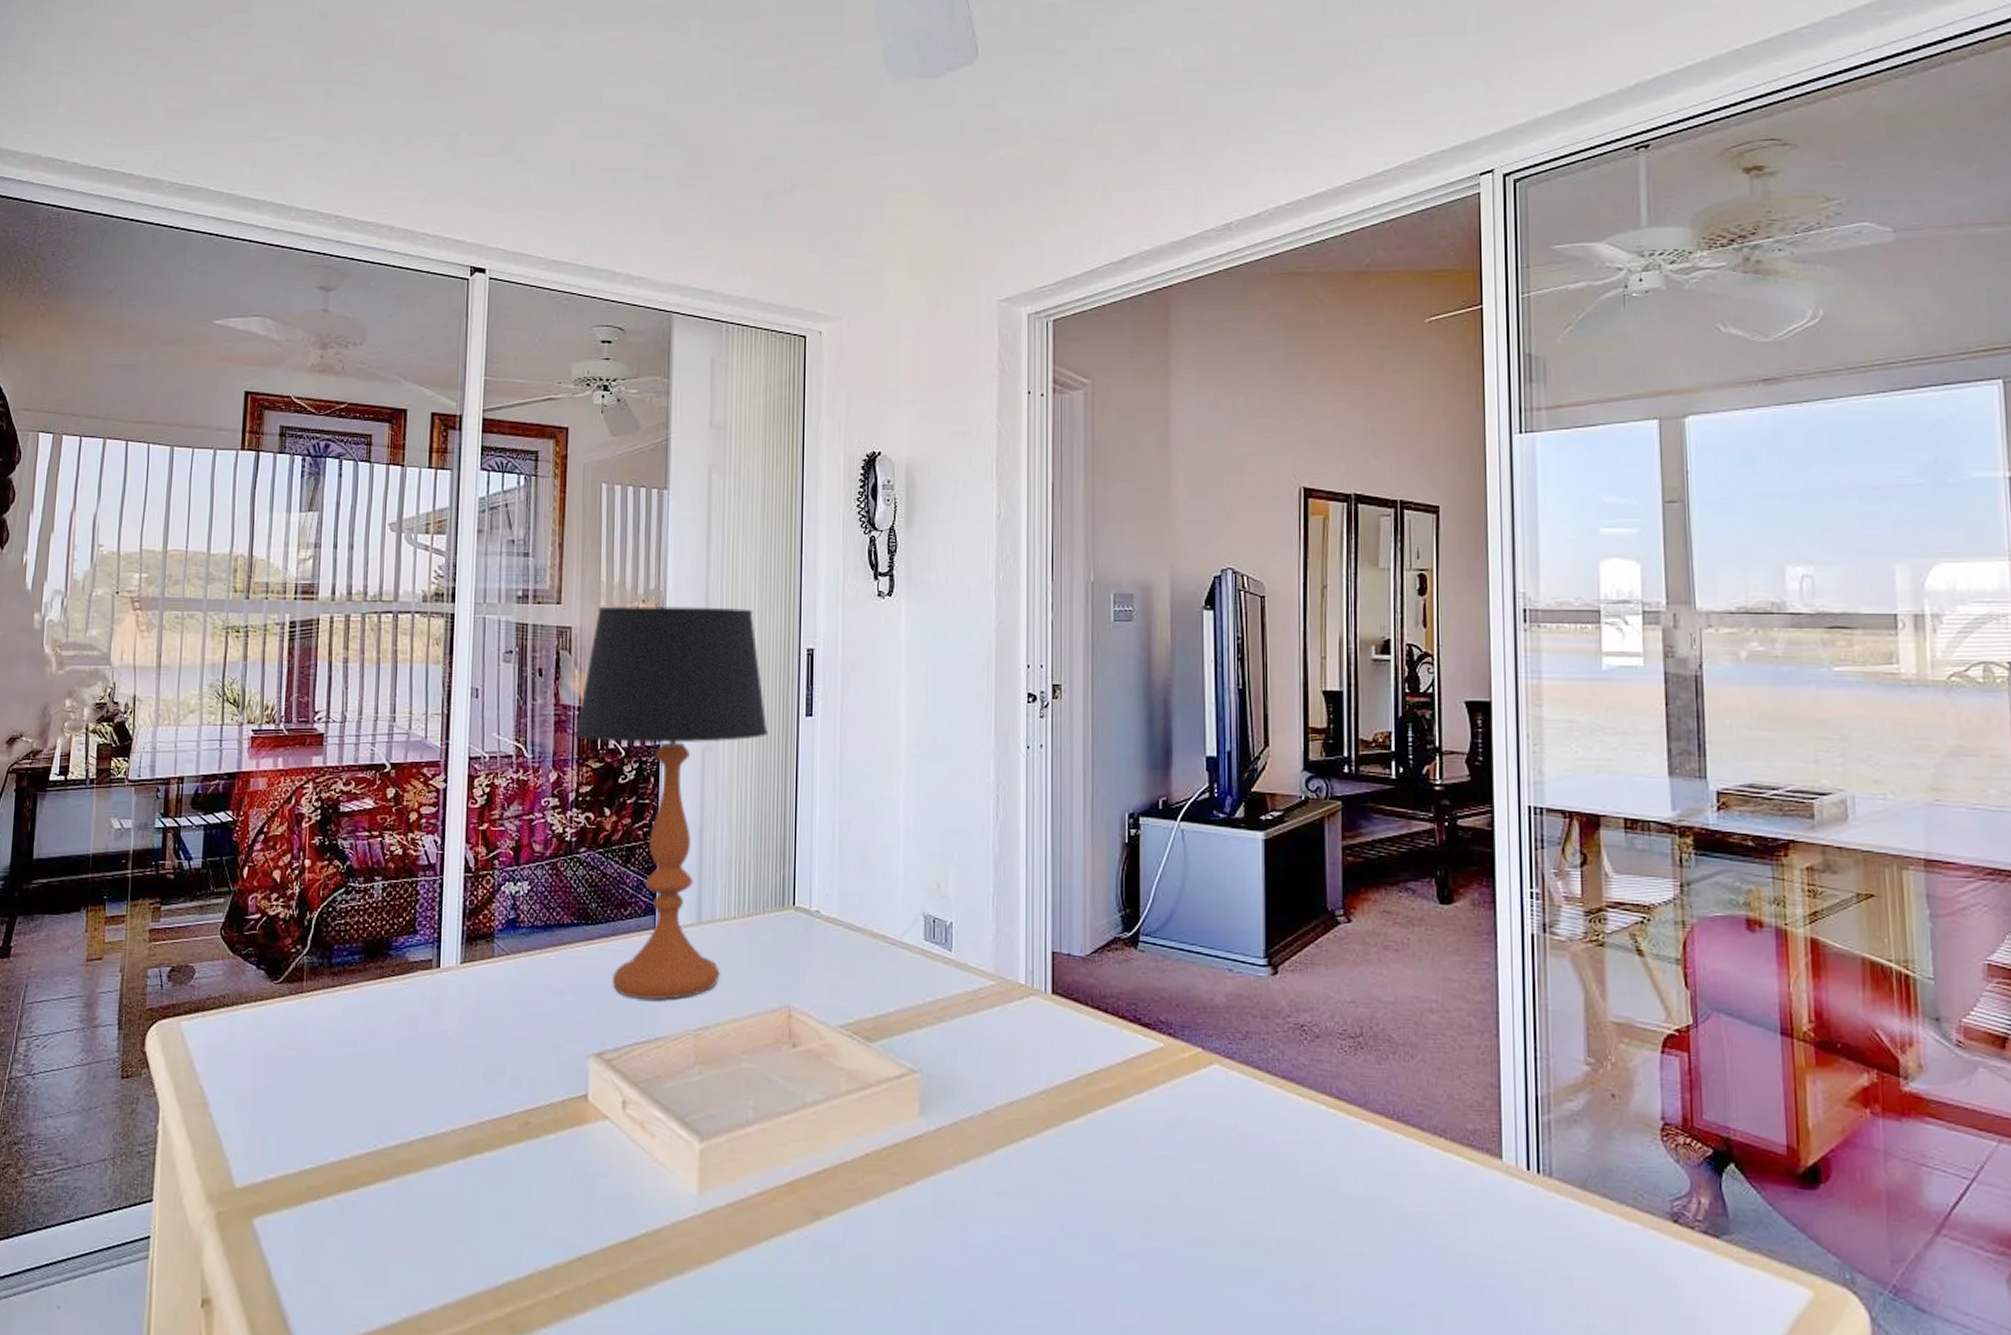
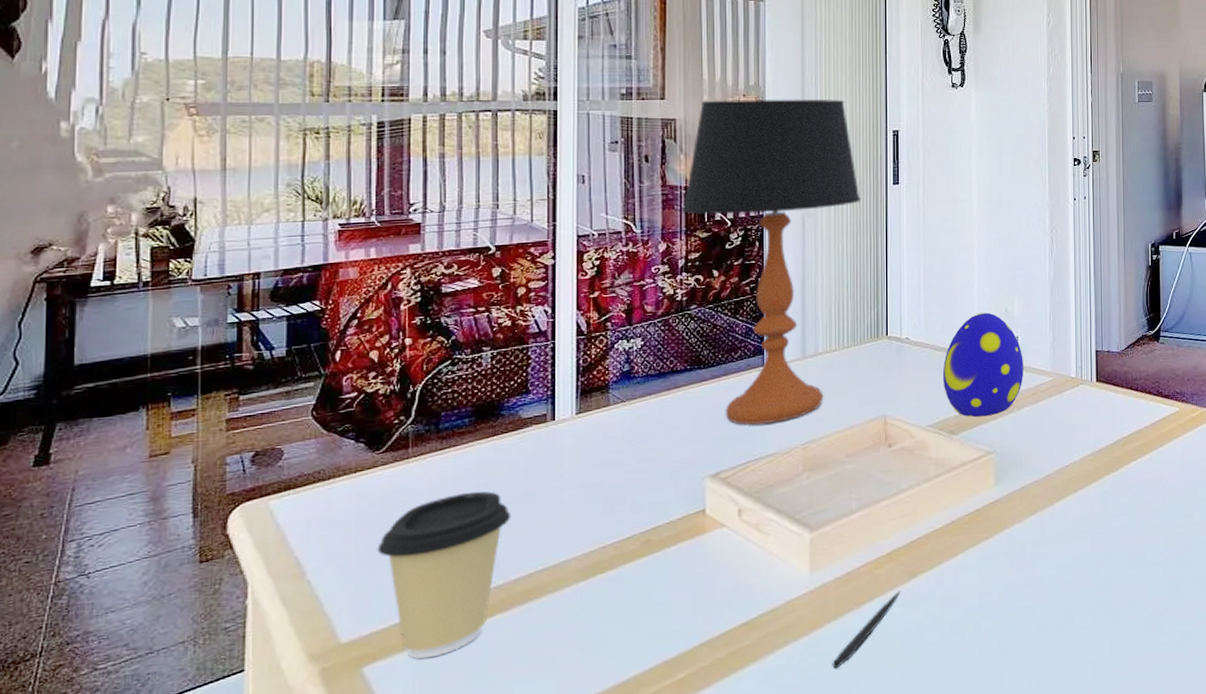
coffee cup: none [271,1038,395,1220] -> present [377,491,512,659]
pen: none [720,1233,803,1320] -> present [832,591,901,669]
decorative egg: none [858,887,958,1023] -> present [942,312,1024,417]

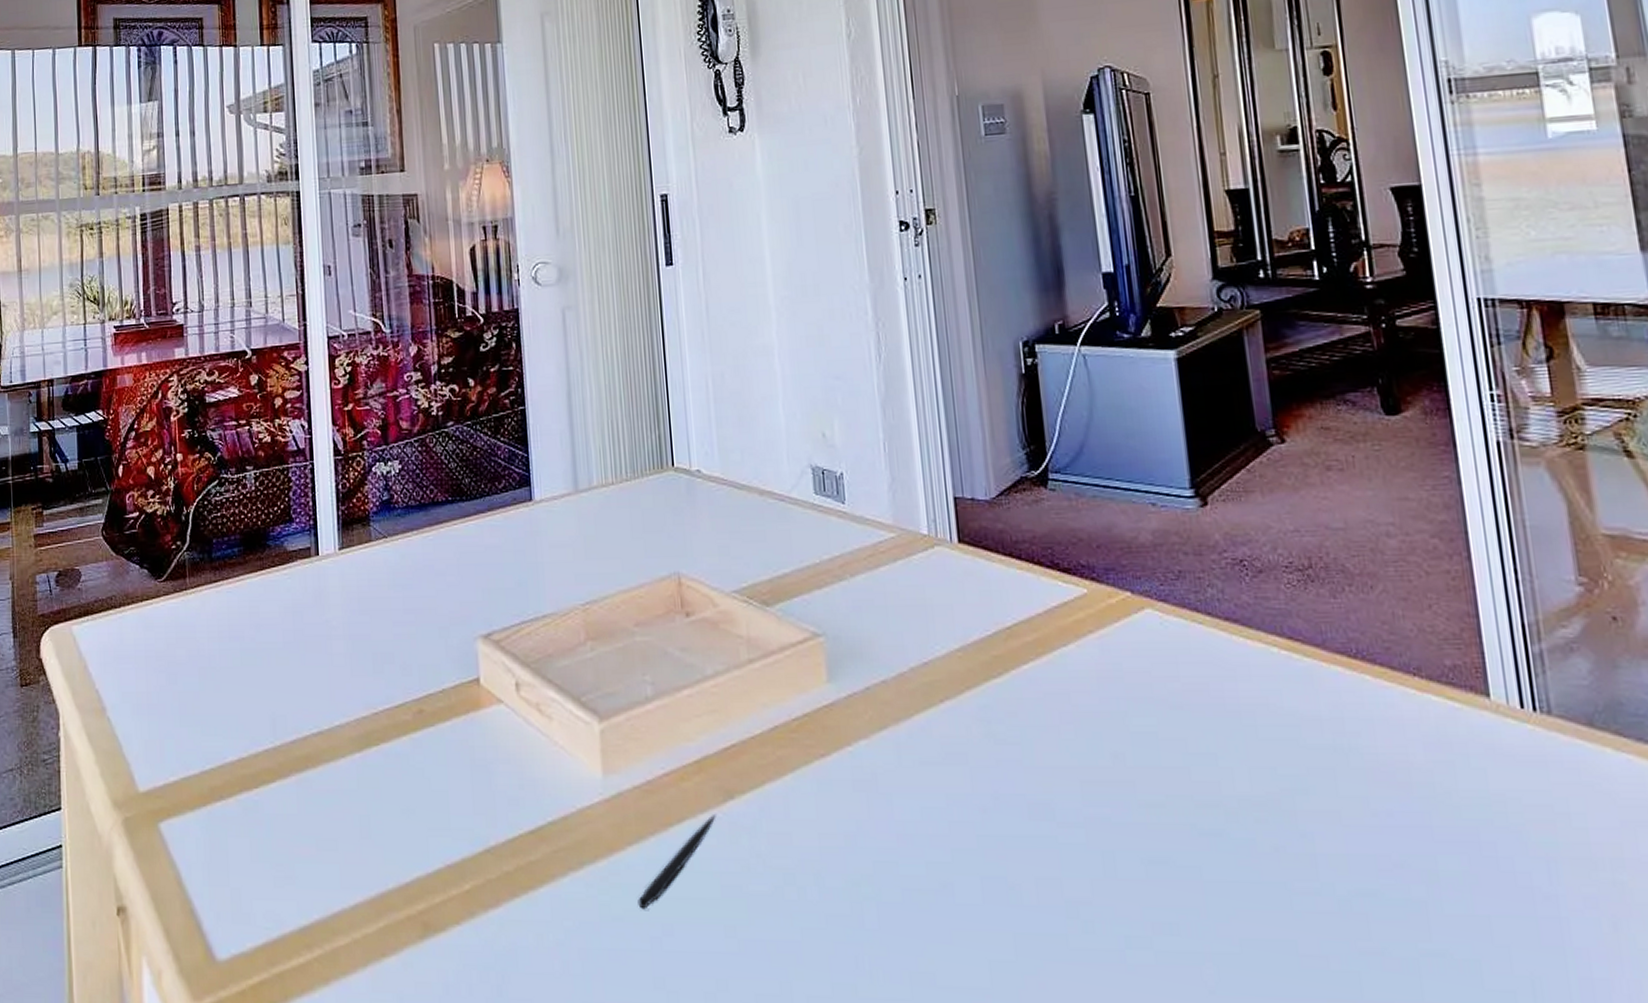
coffee cup: present [377,491,512,659] -> none [164,633,284,822]
table lamp: present [681,98,861,425] -> none [430,158,628,575]
decorative egg: present [942,312,1024,417] -> none [746,438,855,584]

